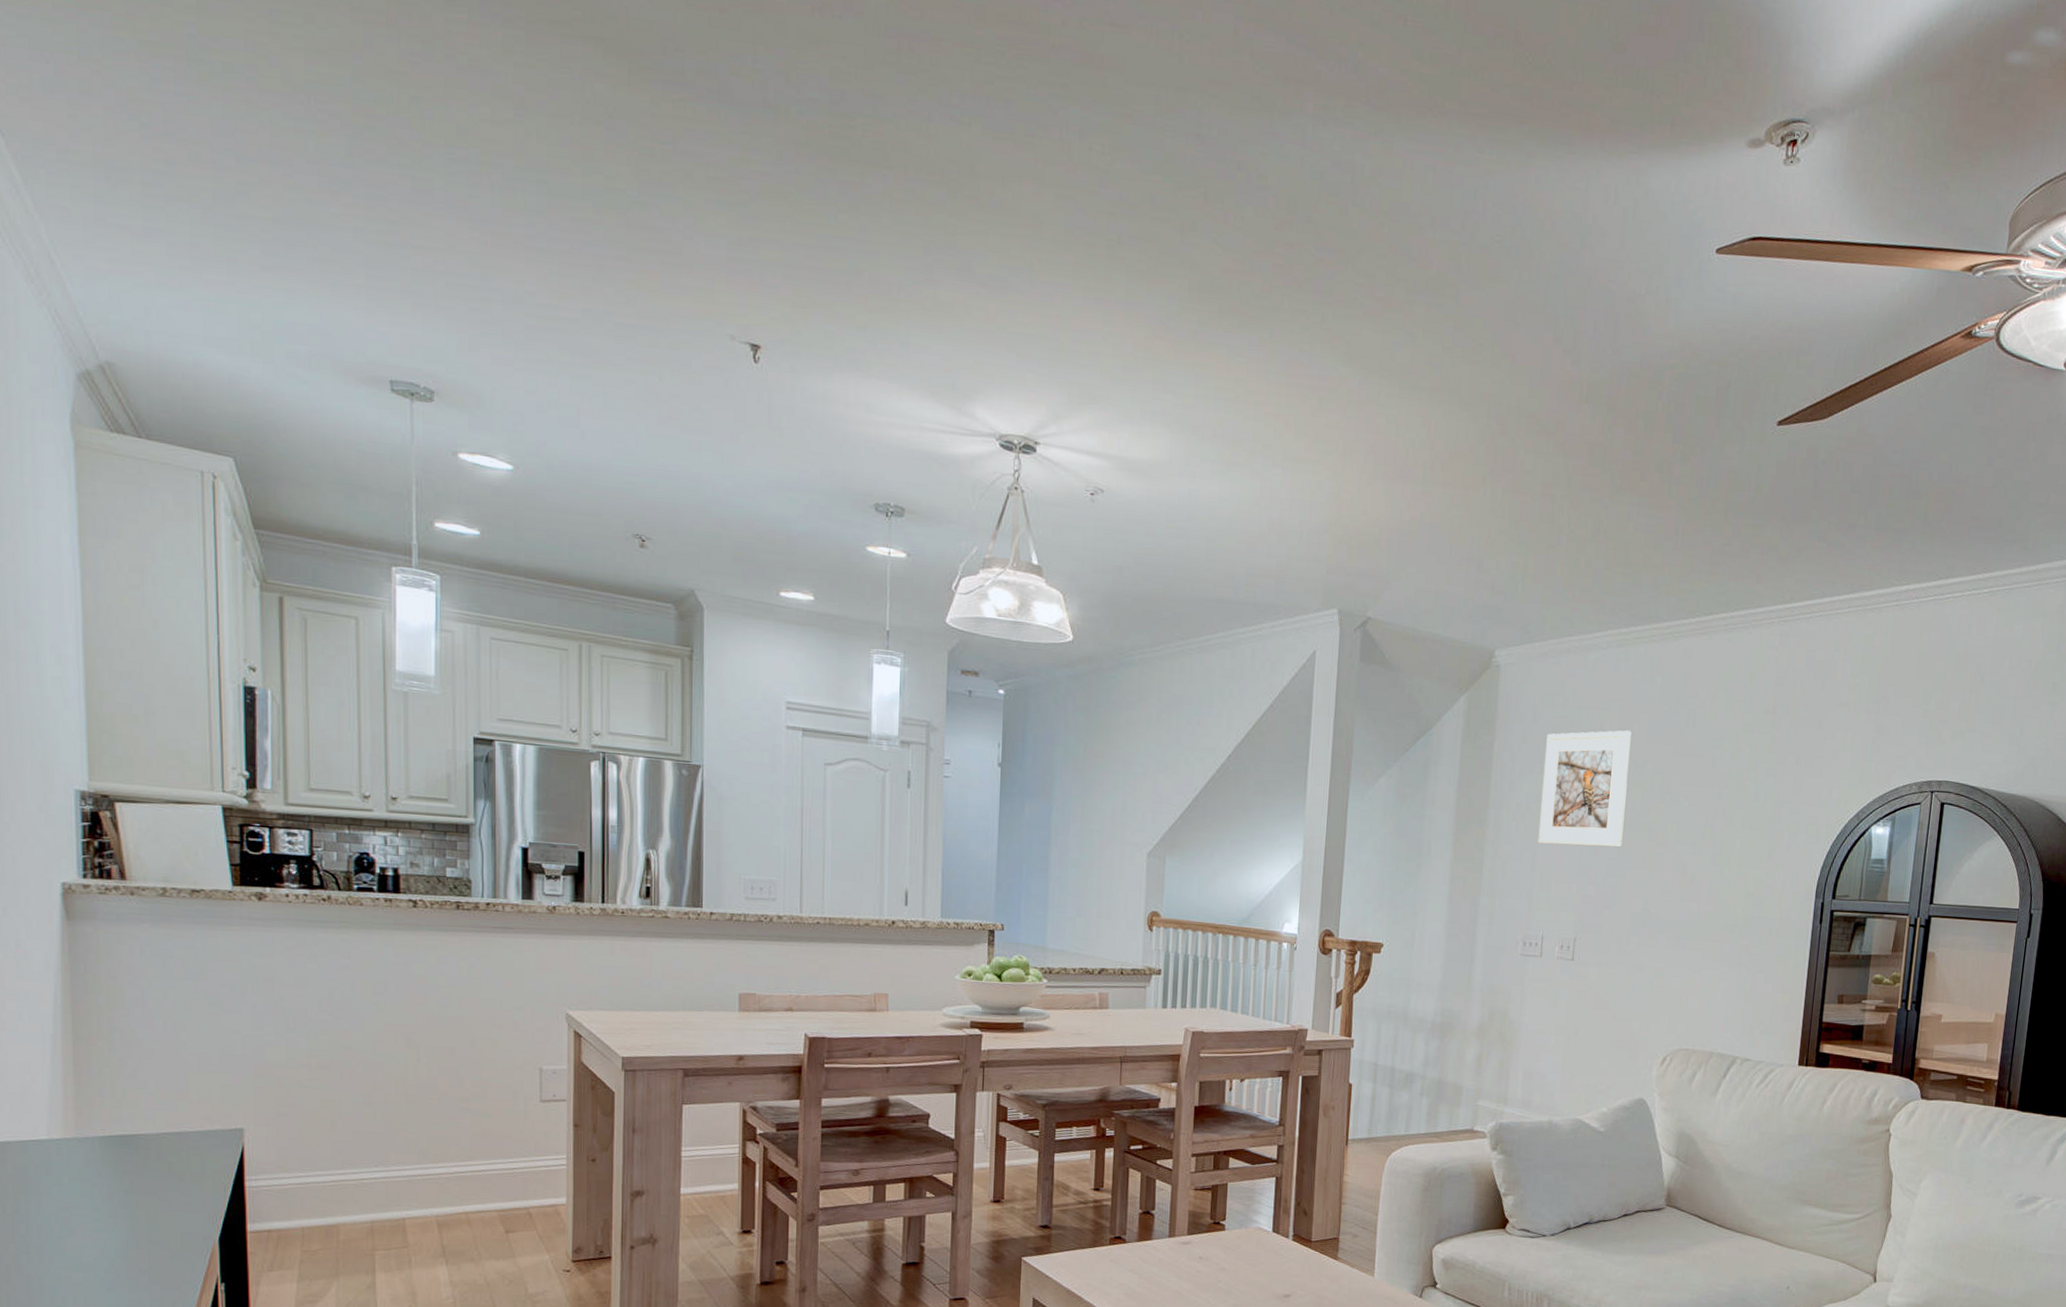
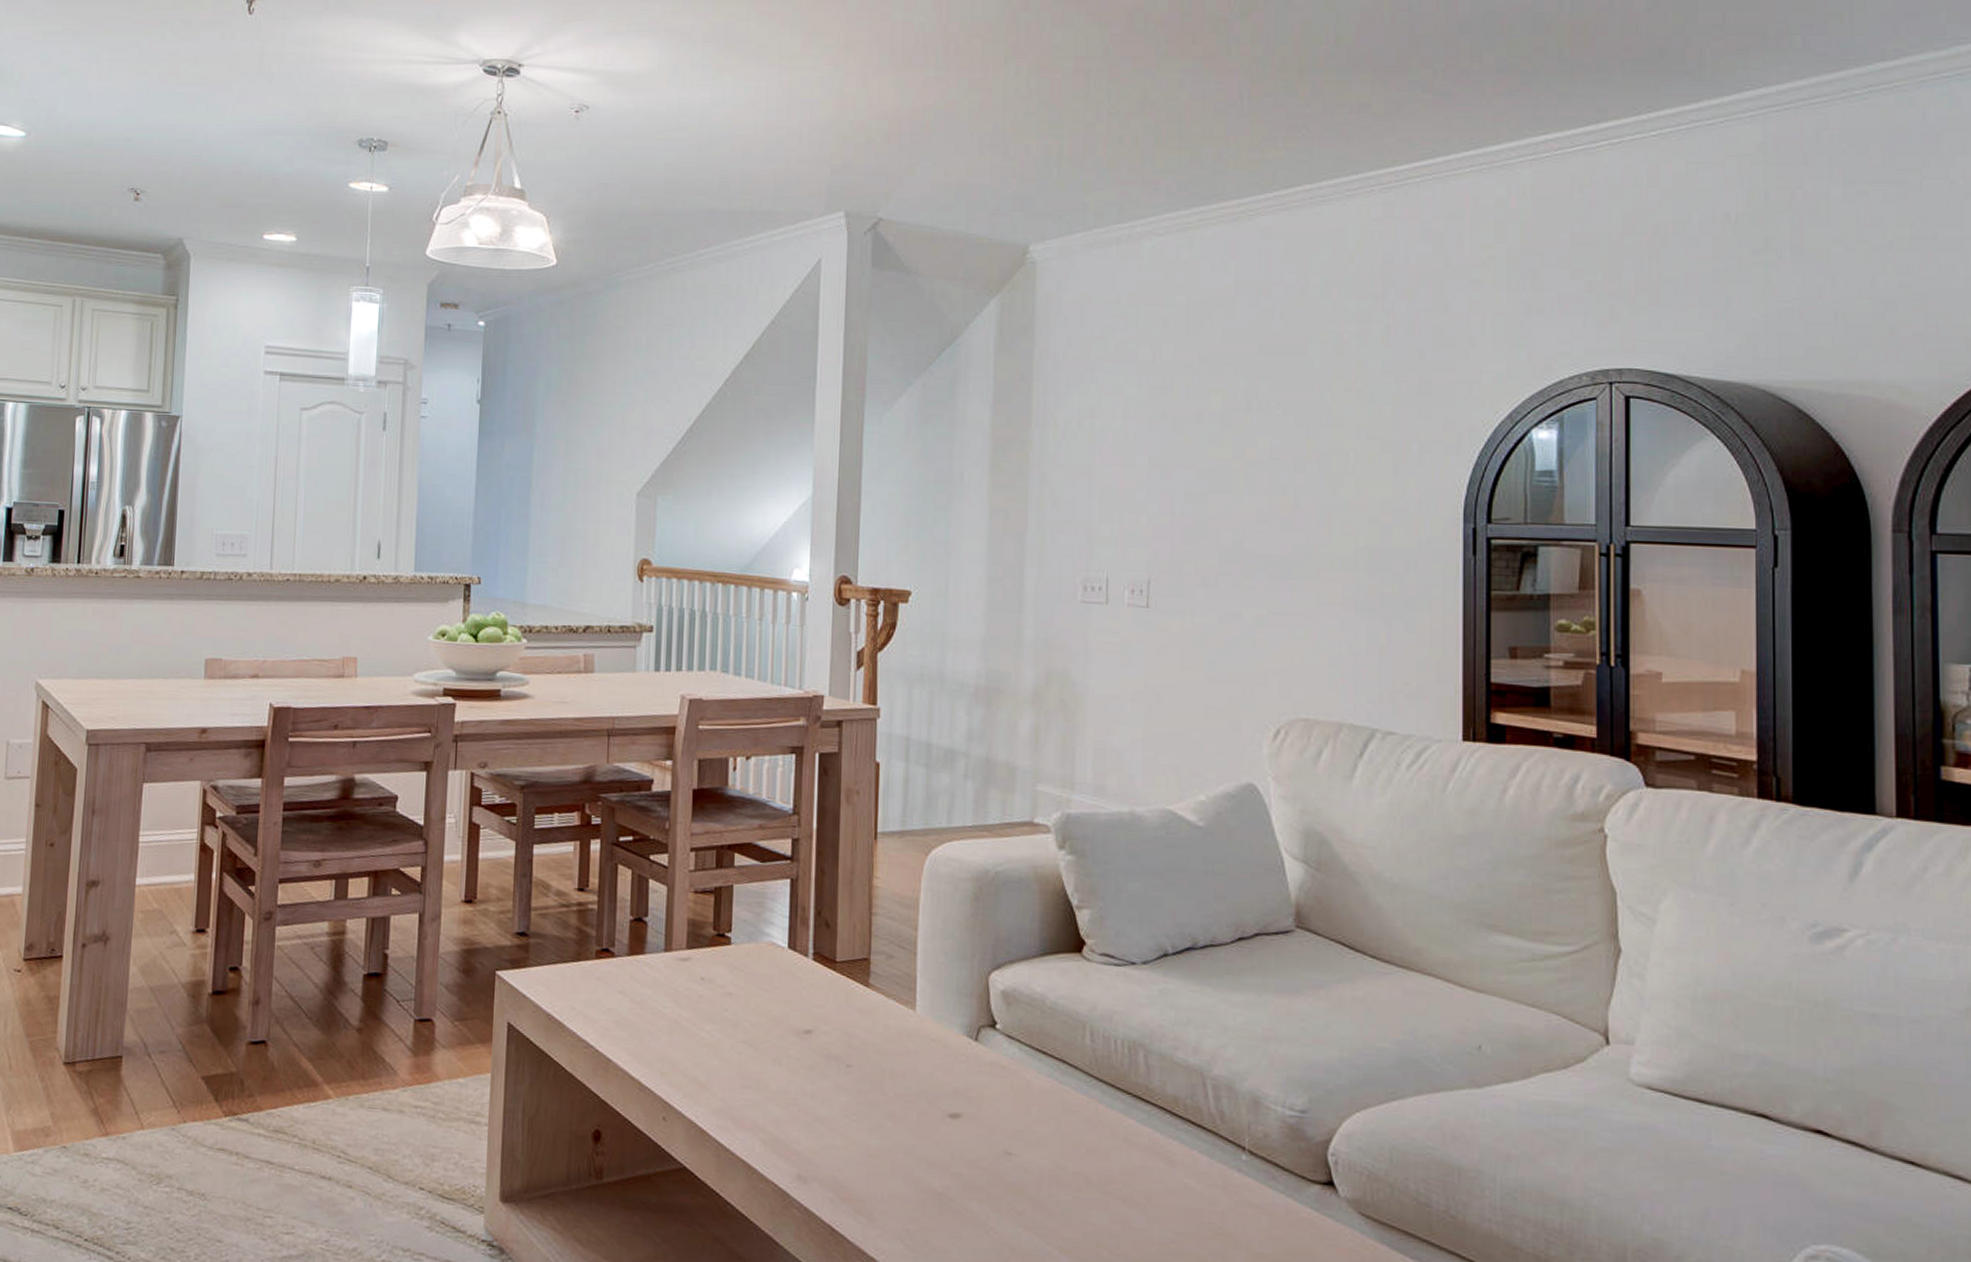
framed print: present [1538,730,1632,848] -> none [1094,327,1203,468]

